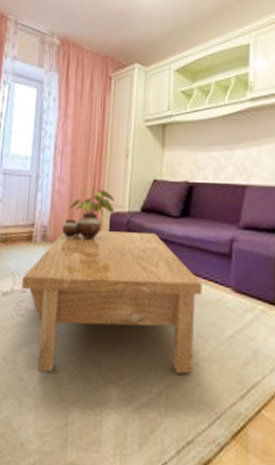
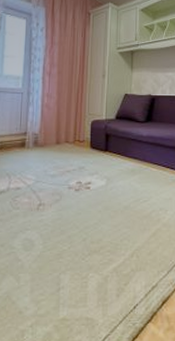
coffee table: present [22,231,202,374] -> none [17,135,162,251]
potted plant: present [61,188,115,239] -> none [50,101,95,142]

